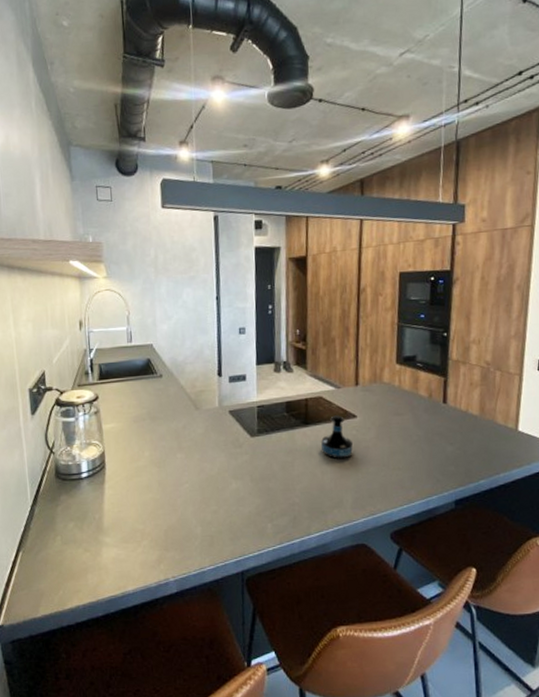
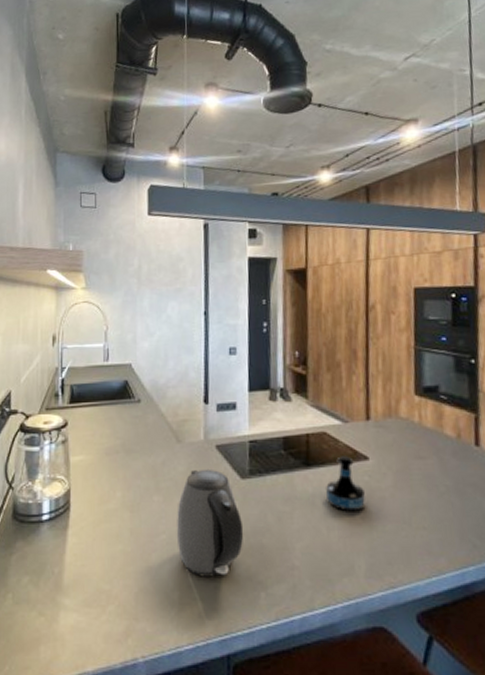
kettle: none [197,431,254,515] -> present [176,470,244,577]

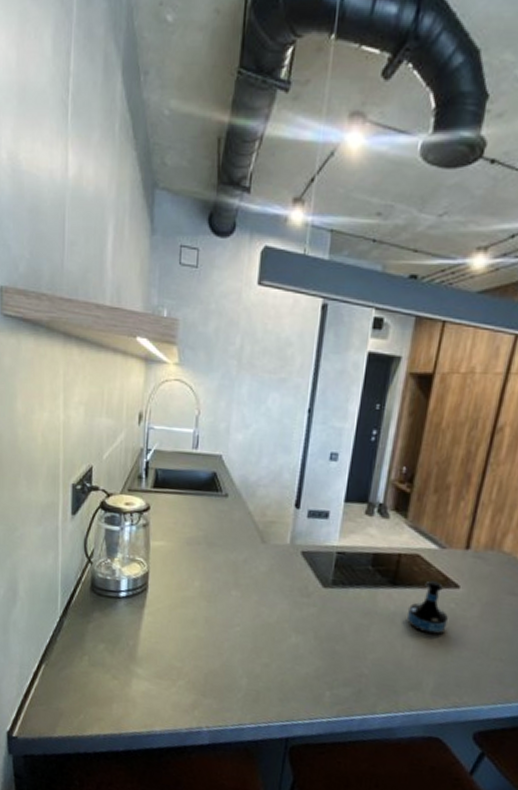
kettle: present [176,470,244,577] -> none [250,572,319,672]

